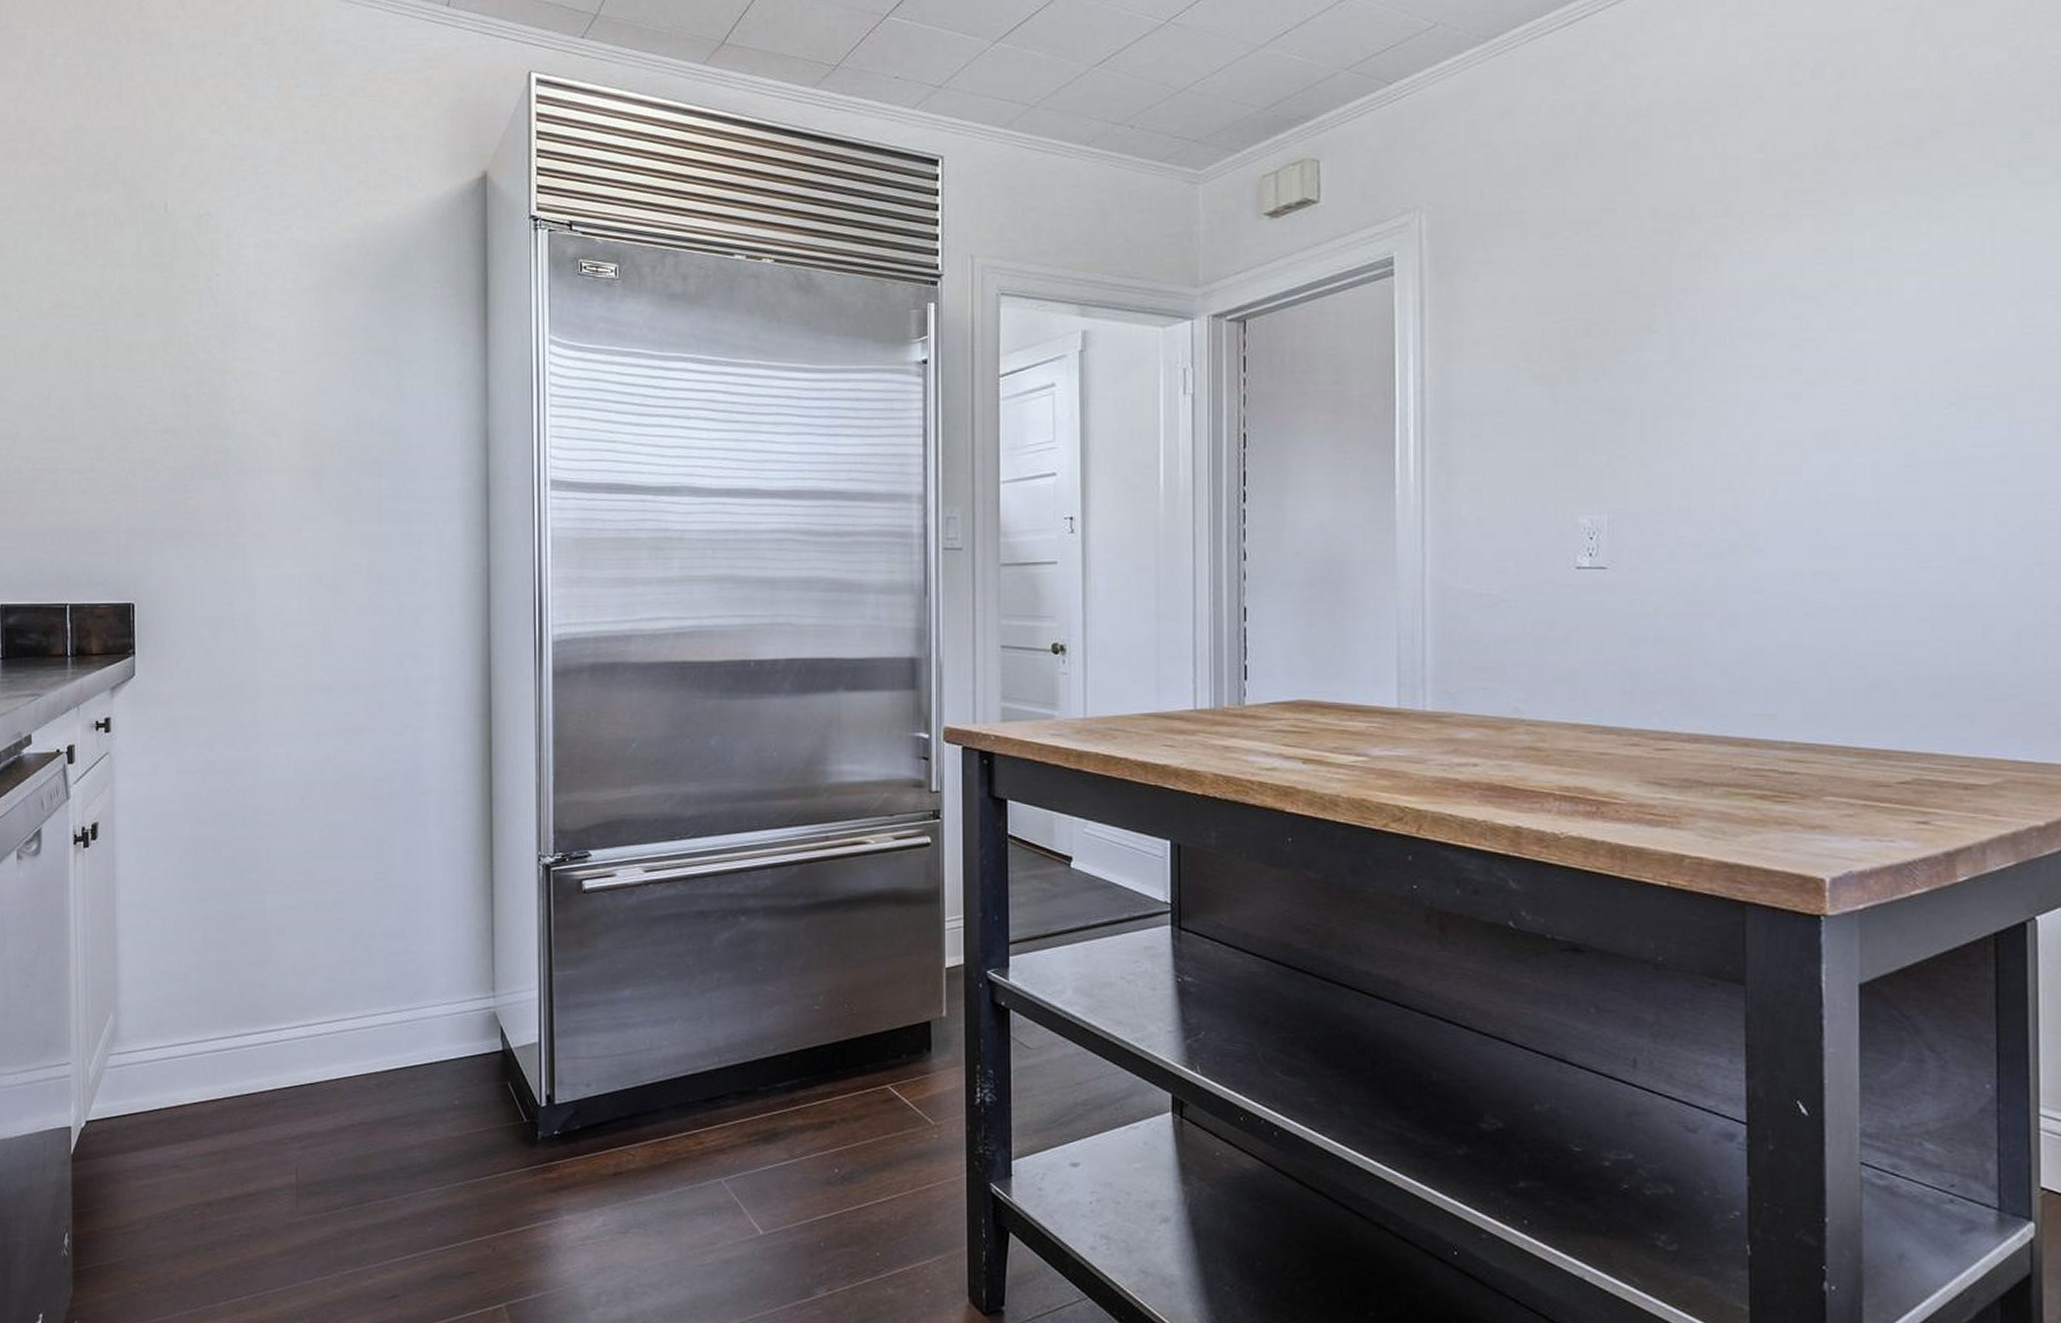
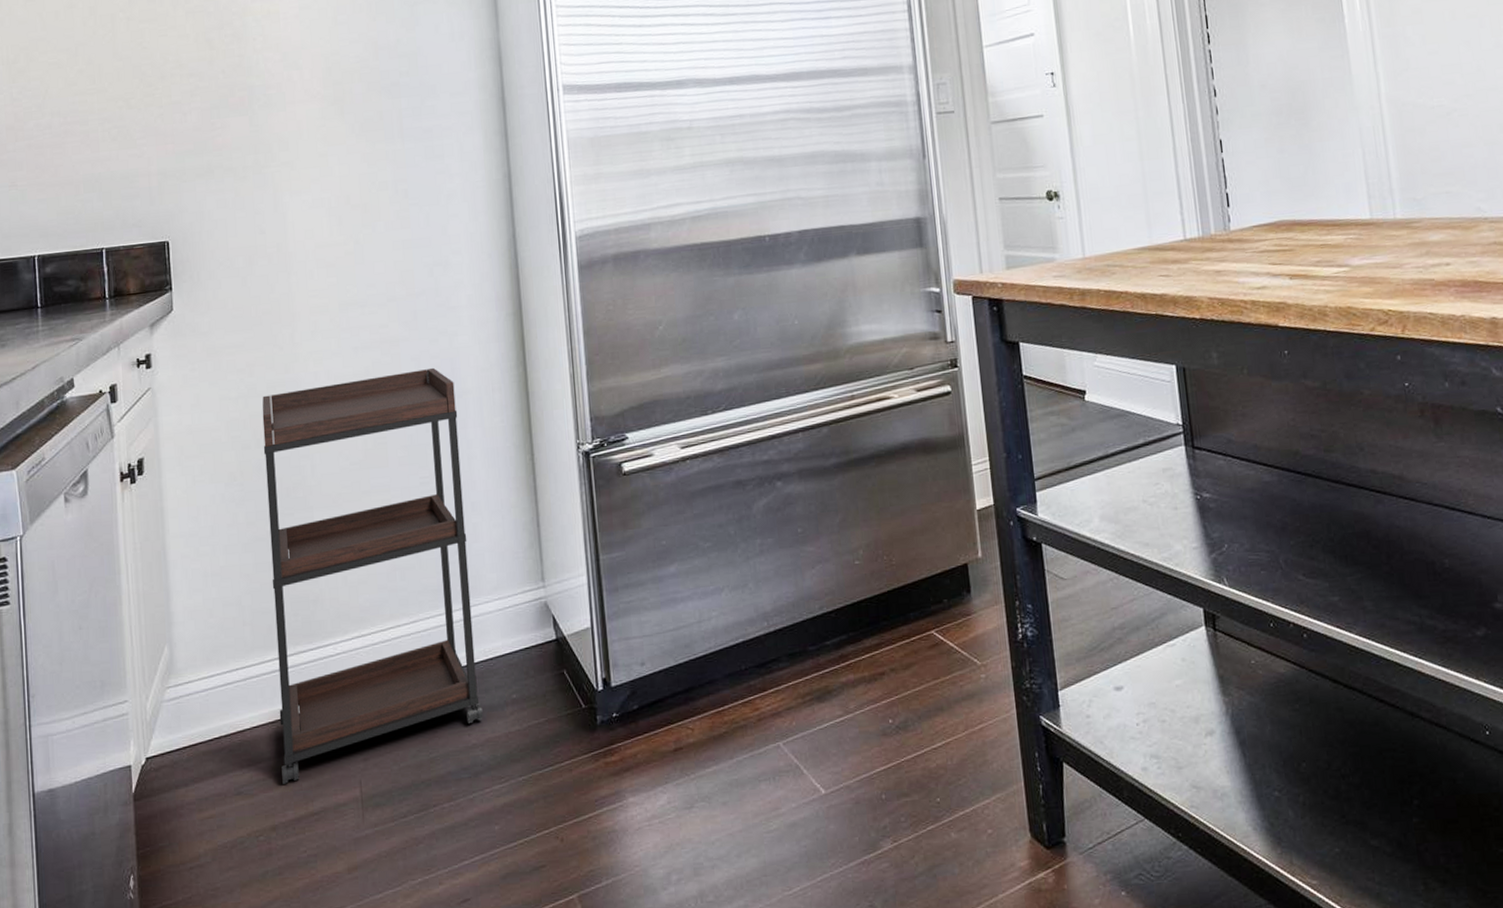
shelving unit: none [219,762,424,1162] -> present [262,367,483,784]

